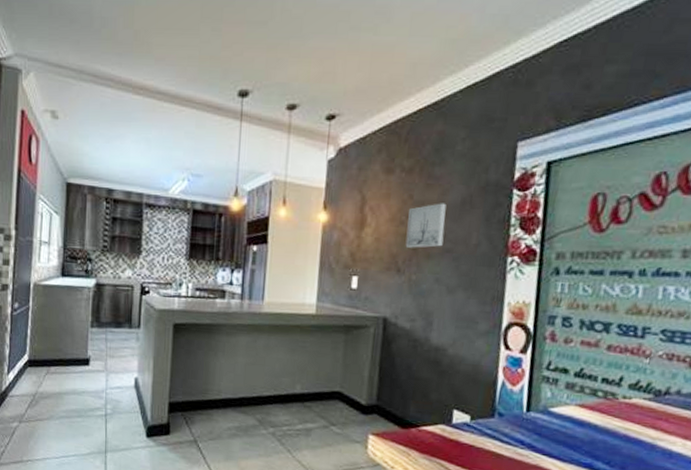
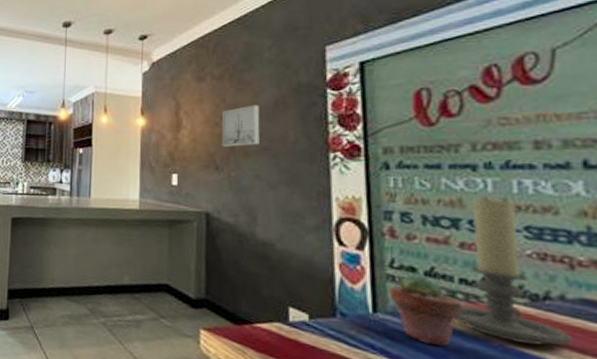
potted succulent: none [542,375,601,439] -> present [389,273,461,346]
candle holder: none [593,302,680,434] -> present [455,196,572,346]

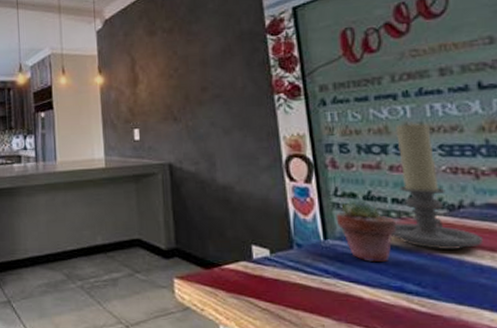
wall art: present [222,105,260,147] -> none [176,54,212,98]

